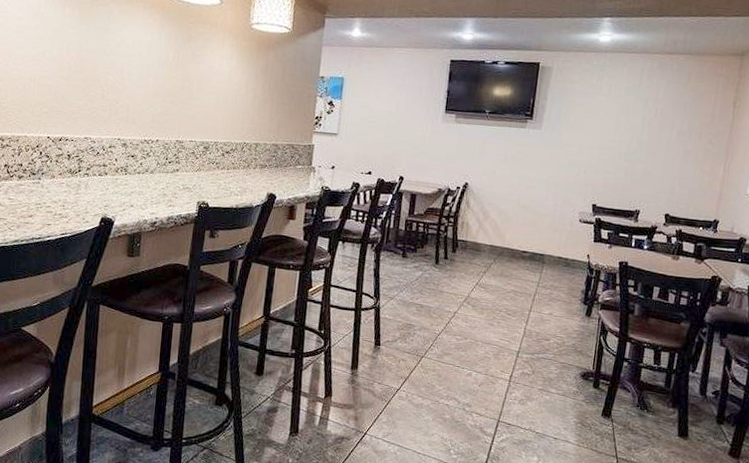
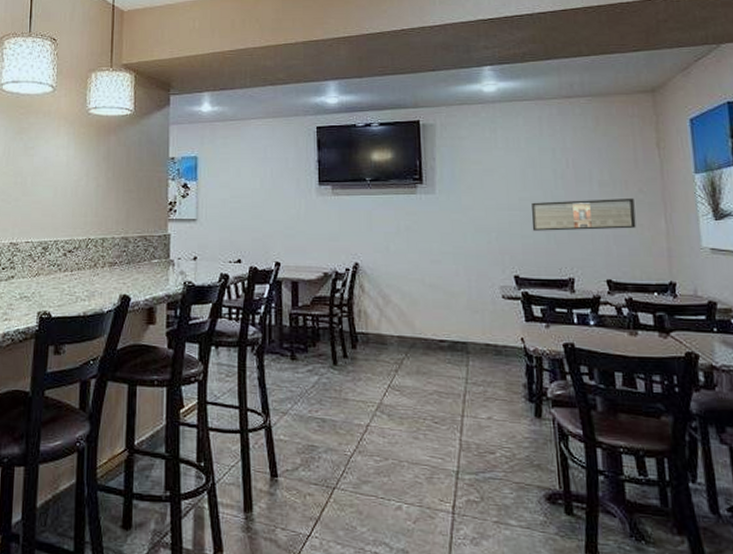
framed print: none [615,144,703,174] -> present [531,197,637,231]

